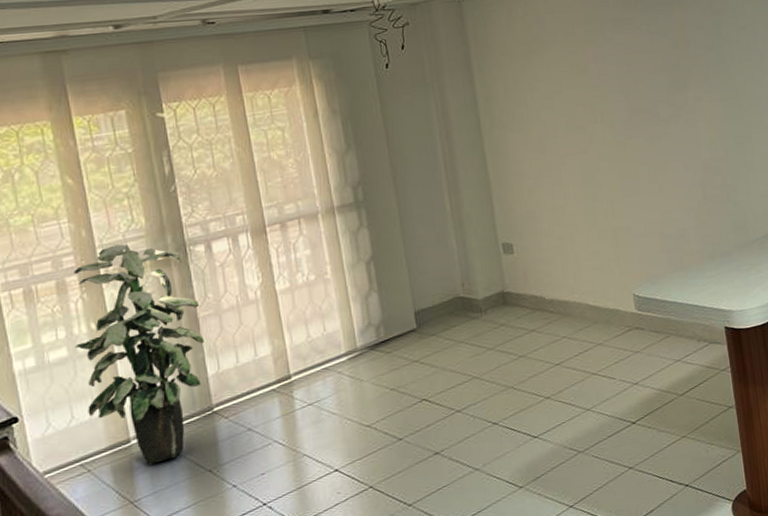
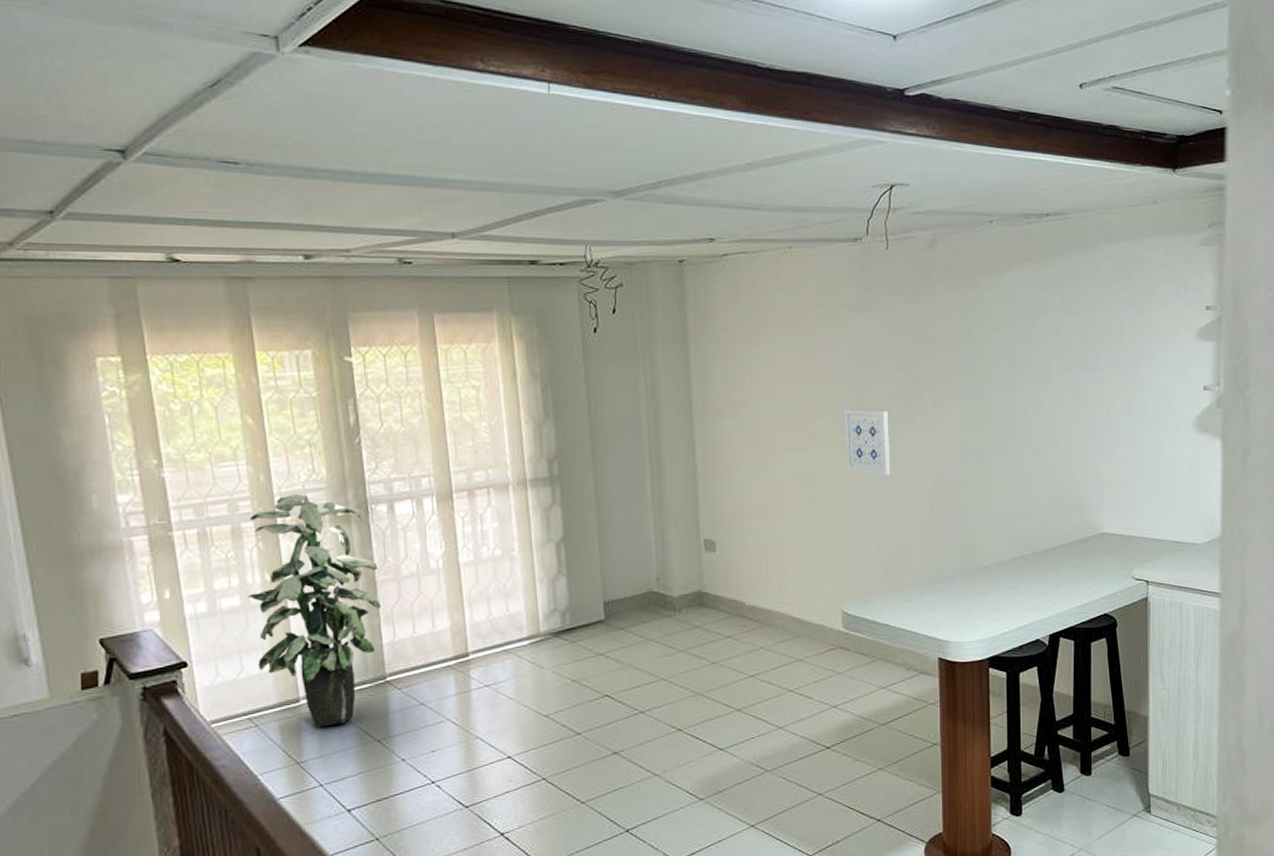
wall art: none [617,110,664,168] -> present [845,409,891,476]

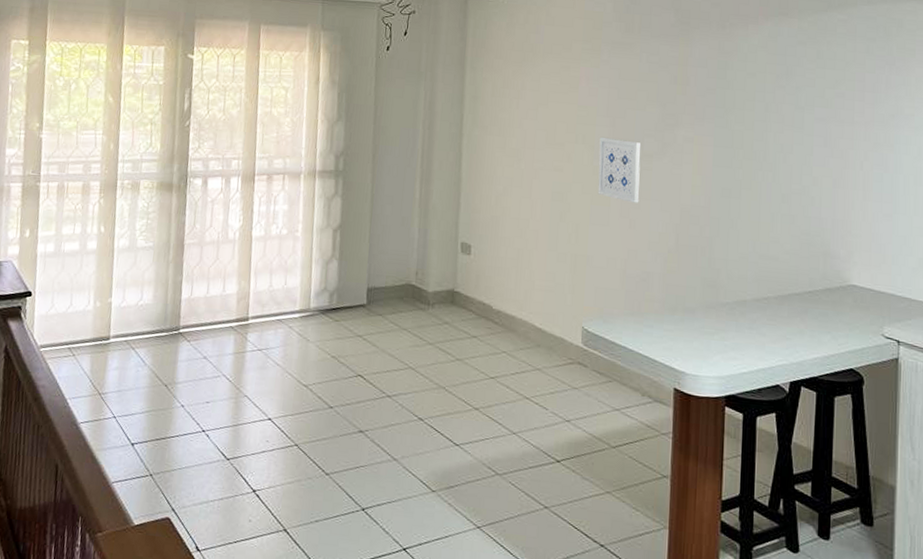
indoor plant: present [247,494,381,727] -> none [83,162,188,365]

